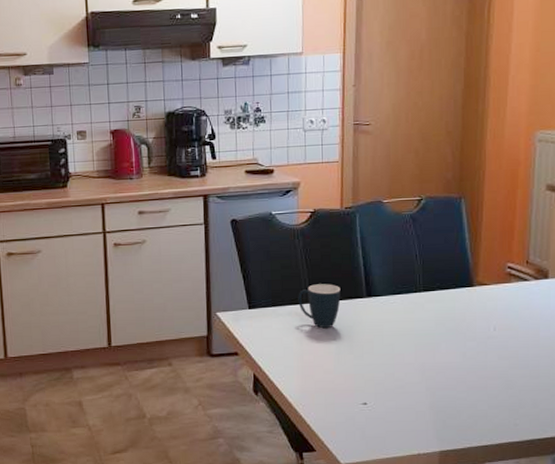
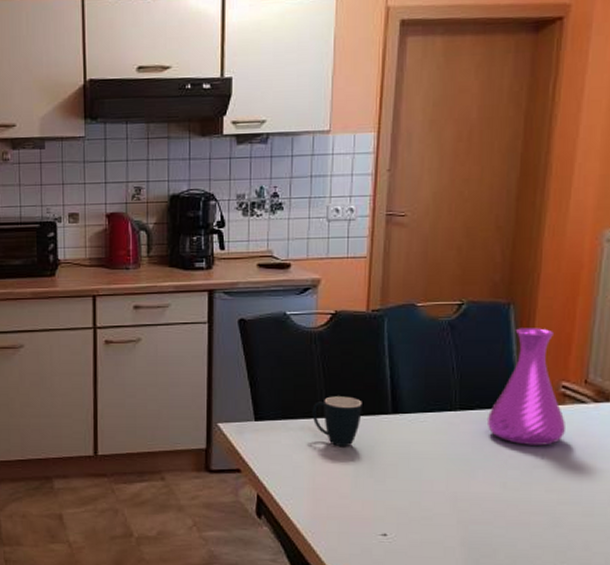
vase: none [446,217,512,319] -> present [486,328,565,445]

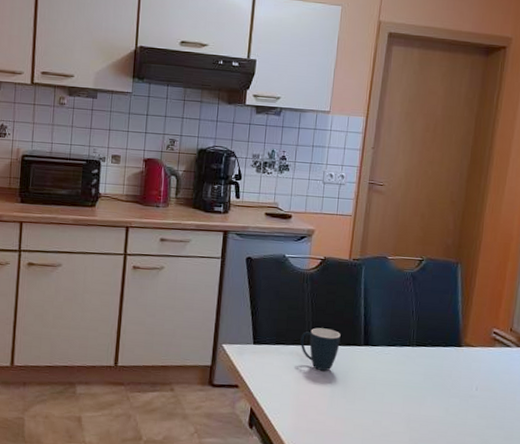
vase: present [486,328,565,445] -> none [436,283,495,380]

